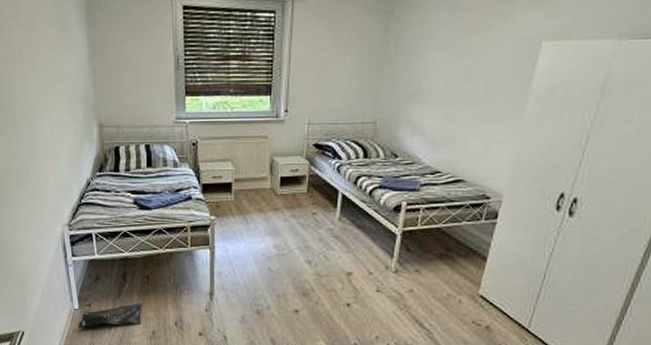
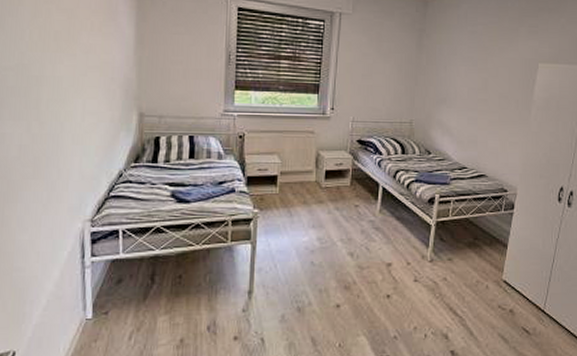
bag: present [78,303,142,329] -> none [89,307,170,343]

